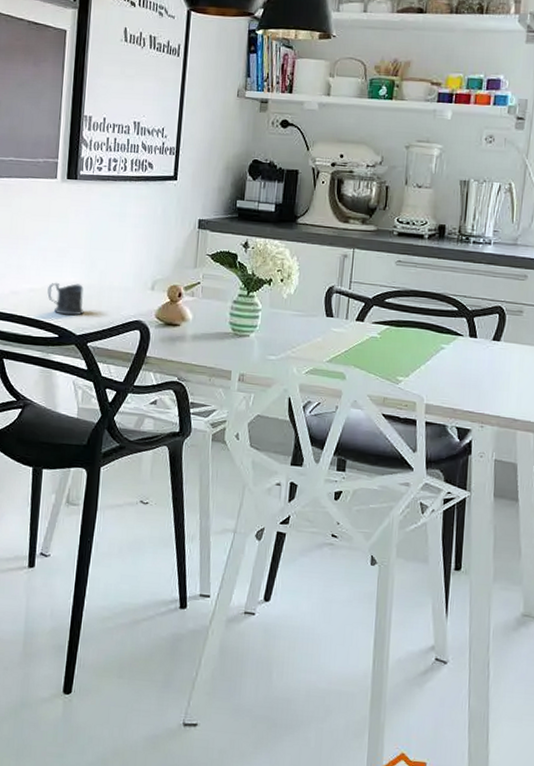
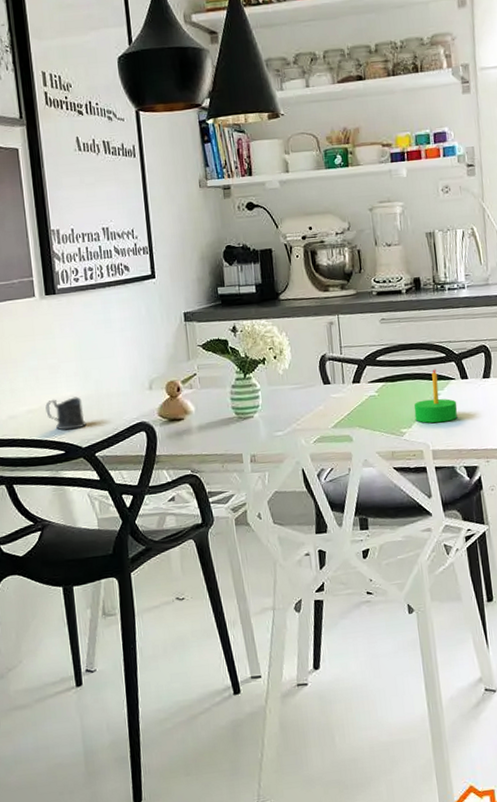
candle: none [414,320,461,378] -> present [413,368,458,423]

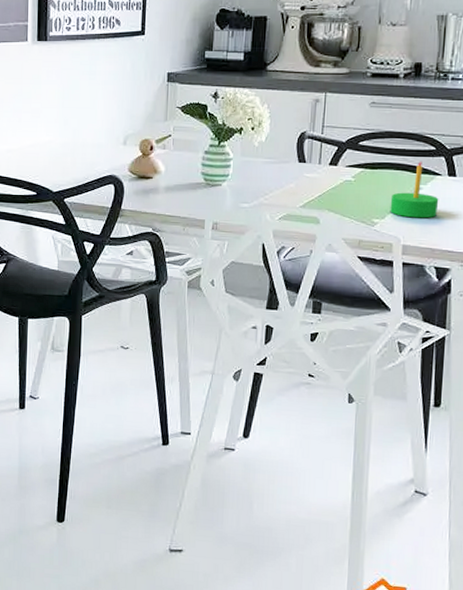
mug: present [45,396,87,430] -> none [24,142,60,173]

